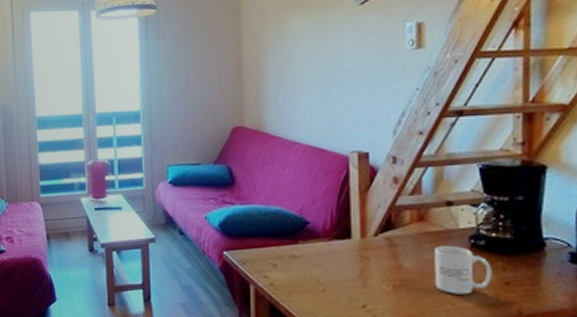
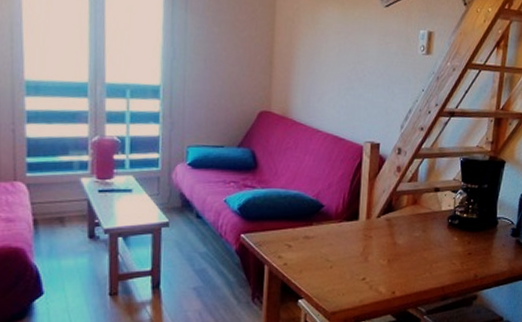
mug: present [434,245,492,295] -> none [419,224,461,264]

